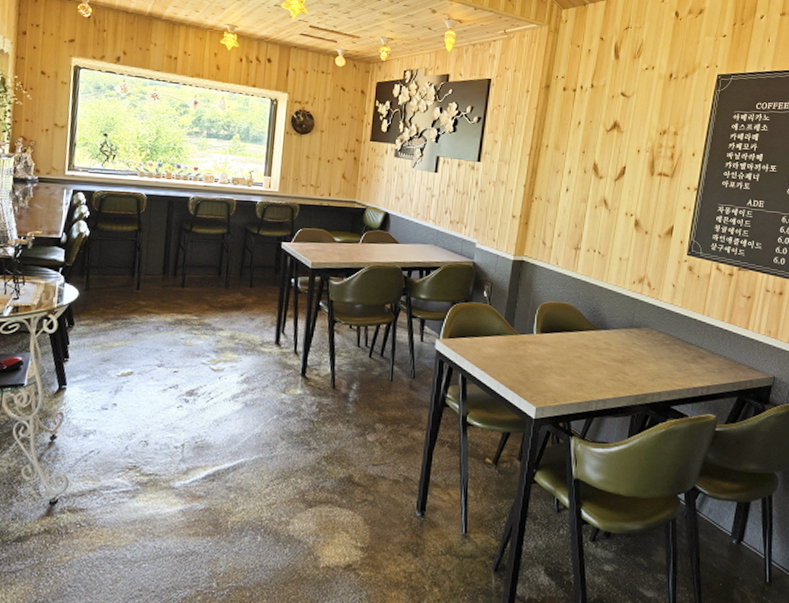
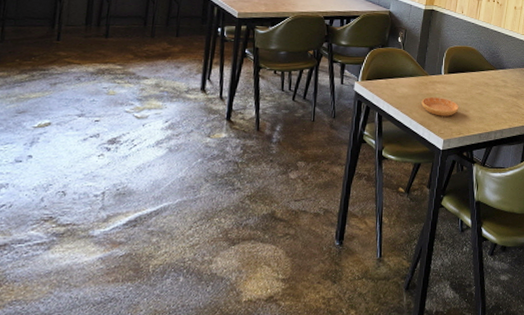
saucer: none [510,358,554,382] -> present [421,96,459,116]

